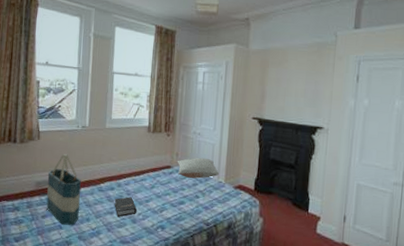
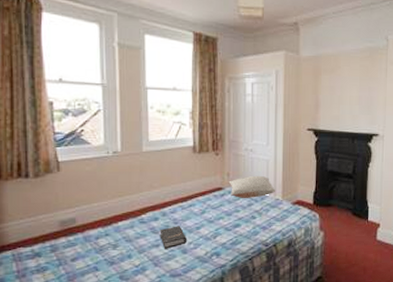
tote bag: present [46,154,81,226] -> none [75,186,118,266]

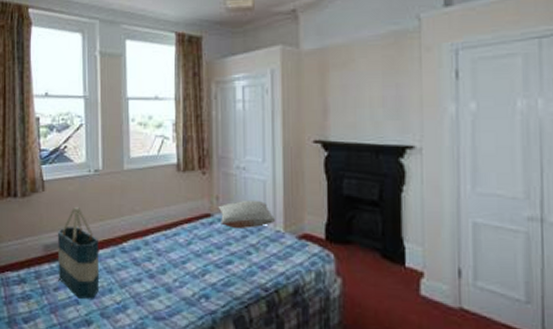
tote bag: none [75,186,118,266] -> present [58,207,99,299]
hardback book: present [159,226,186,249] -> none [142,258,171,285]

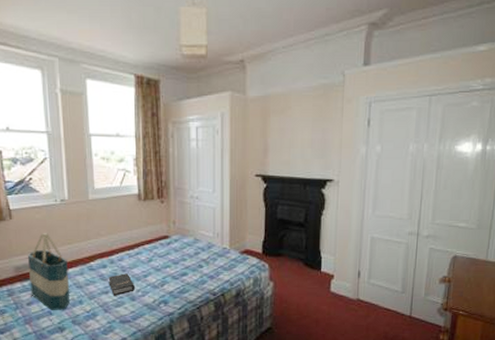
hardback book: none [142,258,171,285] -> present [108,273,135,296]
pillow: present [218,200,276,228] -> none [174,223,223,247]

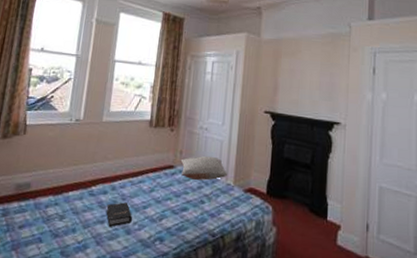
tote bag: present [28,233,70,310] -> none [25,151,70,238]
pillow: none [174,223,223,247] -> present [180,156,228,181]

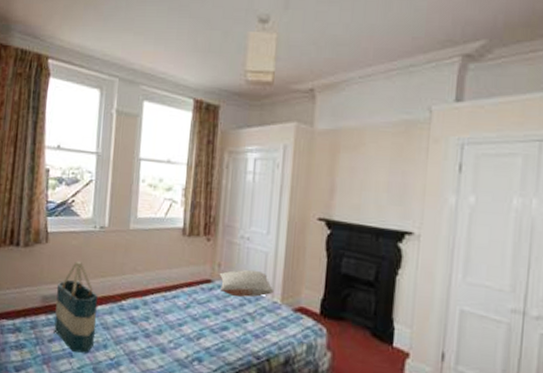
tote bag: none [25,151,70,238] -> present [54,261,98,354]
hardback book: present [106,202,132,227] -> none [138,318,167,345]

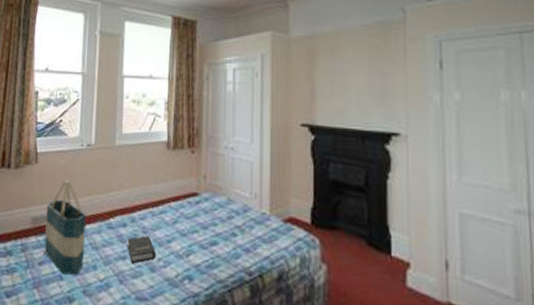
hardback book: none [138,318,167,345] -> present [127,235,156,264]
pillow: present [219,269,275,298] -> none [205,180,262,209]

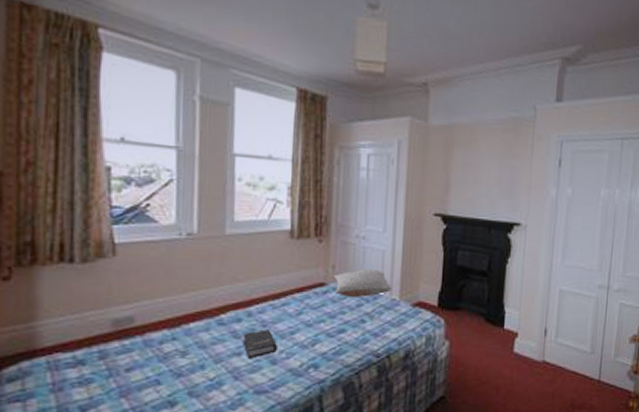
tote bag: present [44,181,86,276] -> none [132,276,189,378]
pillow: none [205,180,262,209] -> present [333,269,393,297]

